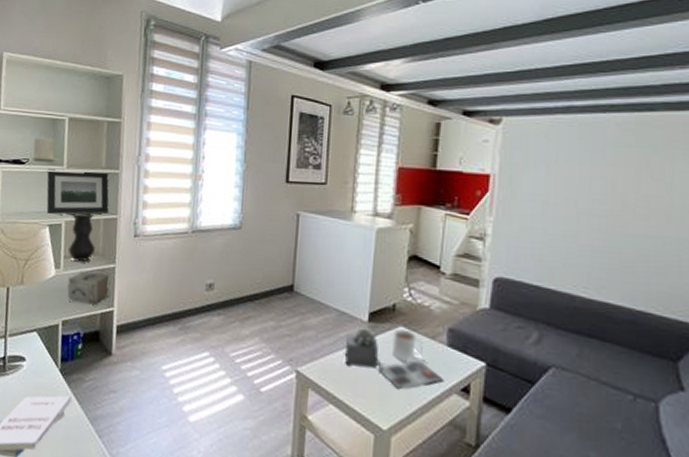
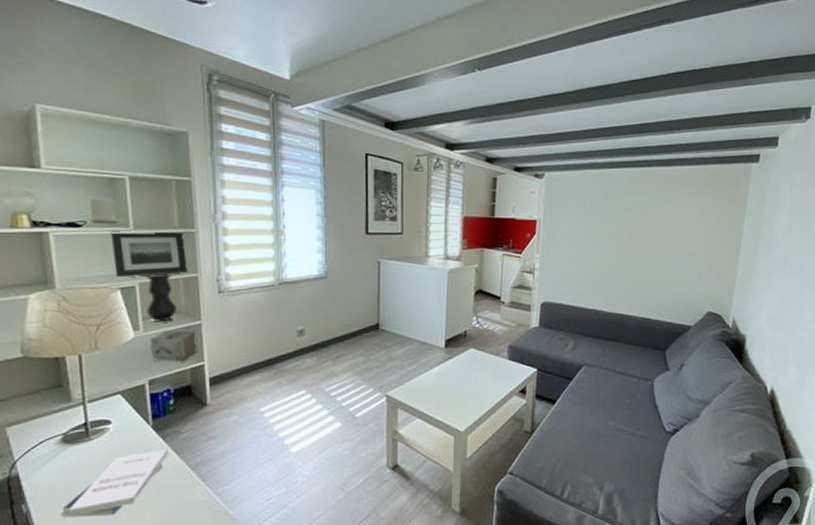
succulent plant: present [345,327,378,369] -> none [426,353,454,385]
magazine: present [378,360,443,389] -> none [455,374,506,398]
mug: present [391,330,423,361] -> none [464,351,489,375]

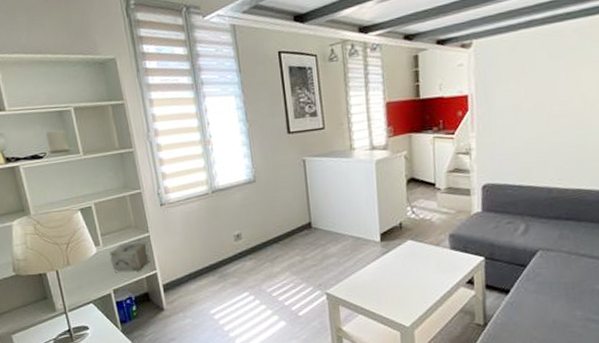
picture frame: present [110,231,187,278] -> none [65,152,132,200]
vase: present [145,274,177,322] -> none [98,192,128,237]

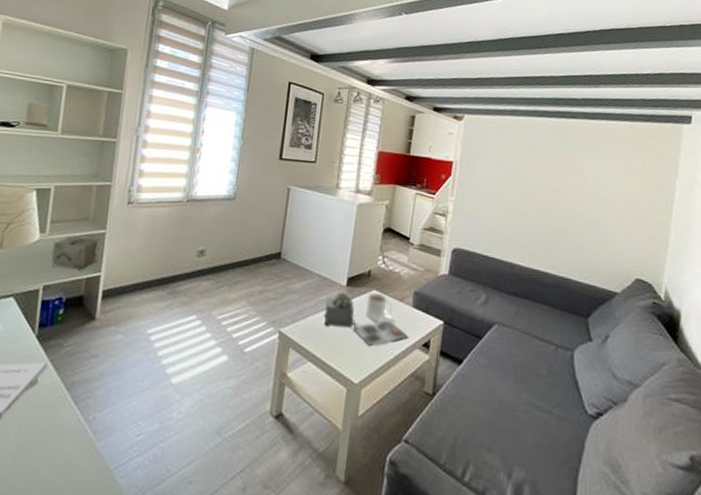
succulent plant: none [363,247,394,281] -> present [324,291,354,328]
magazine: none [395,265,451,291] -> present [353,320,408,346]
mug: none [403,243,430,268] -> present [366,293,392,321]

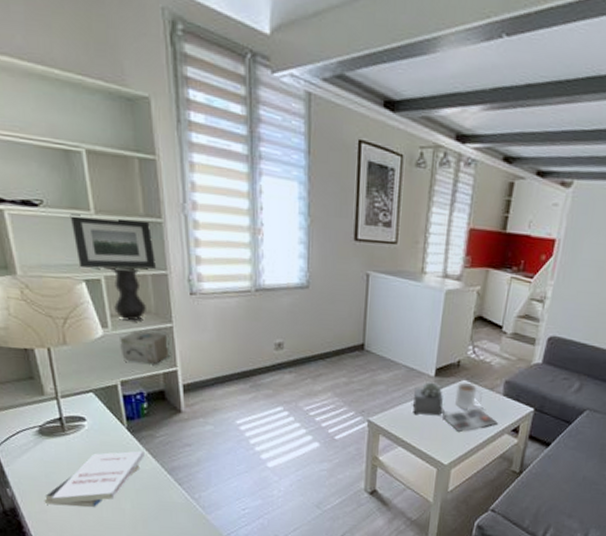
candle: present [18,101,55,128] -> none [40,172,85,206]
picture frame: none [34,133,106,181] -> present [69,214,156,269]
vase: none [55,178,87,227] -> present [111,267,146,321]

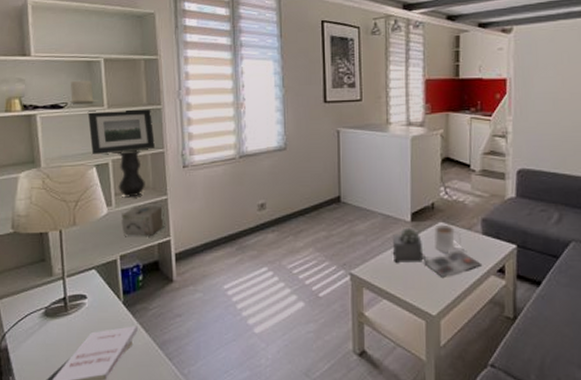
candle: none [40,172,85,206] -> present [65,80,100,105]

